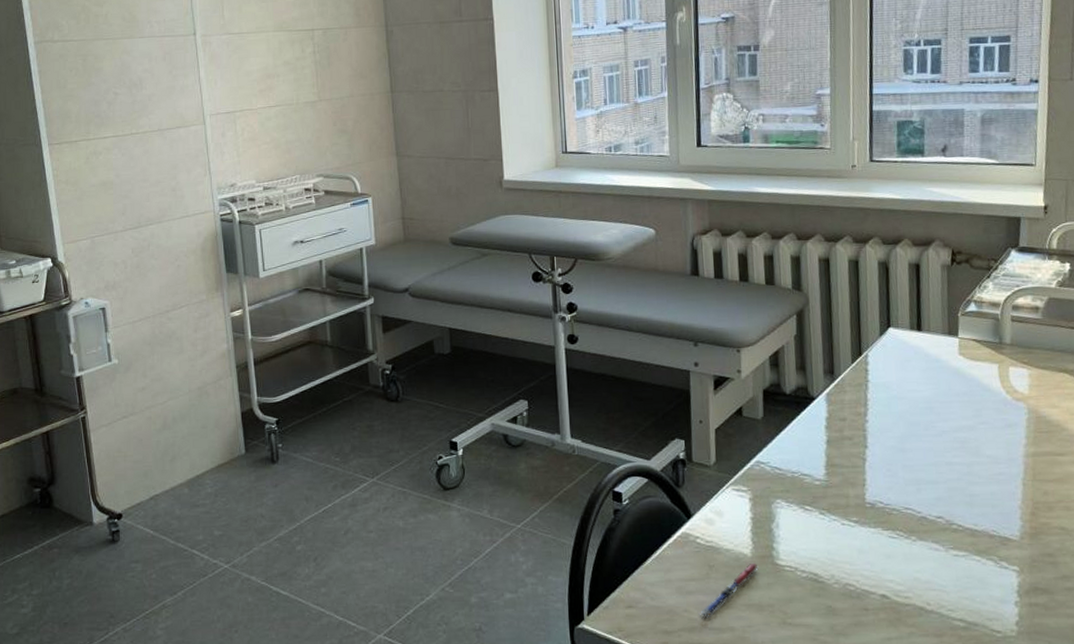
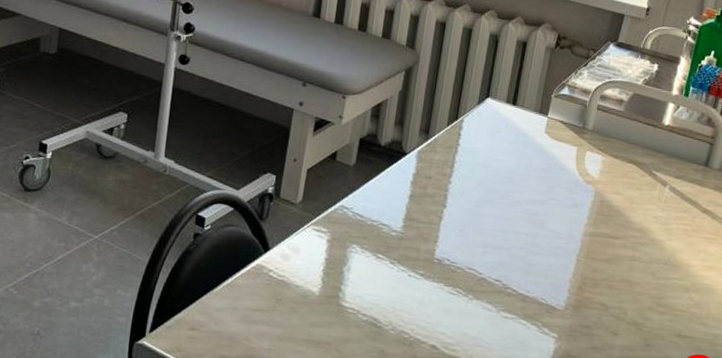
pen: present [700,562,759,618] -> none [259,301,324,348]

